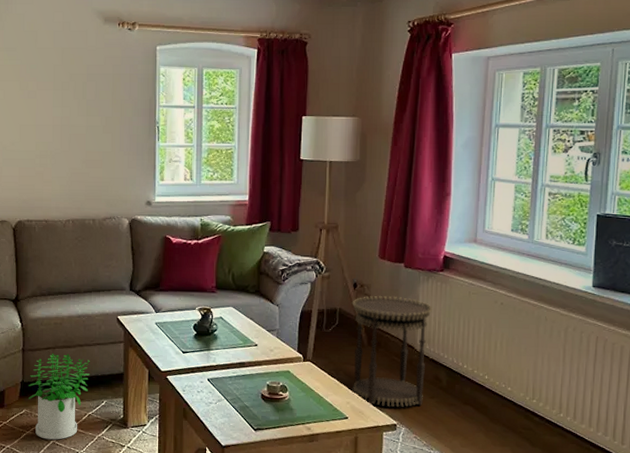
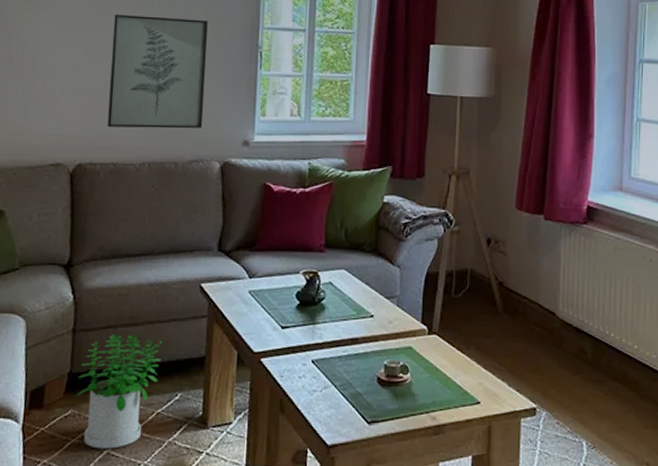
wall art: none [38,98,114,192] -> present [107,14,208,129]
side table: present [352,296,432,407] -> none [485,254,575,386]

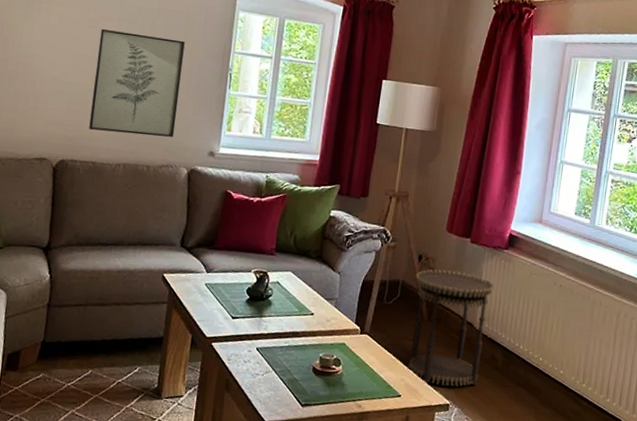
potted plant: present [77,333,163,449] -> none [49,310,127,410]
side table: none [485,254,575,386] -> present [407,269,494,387]

